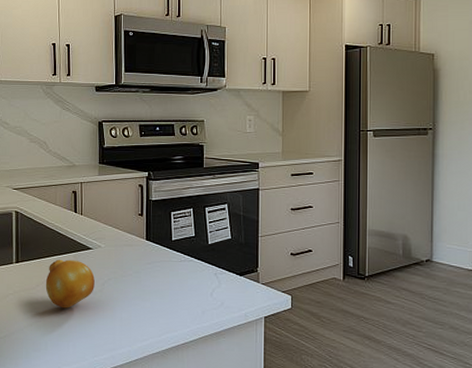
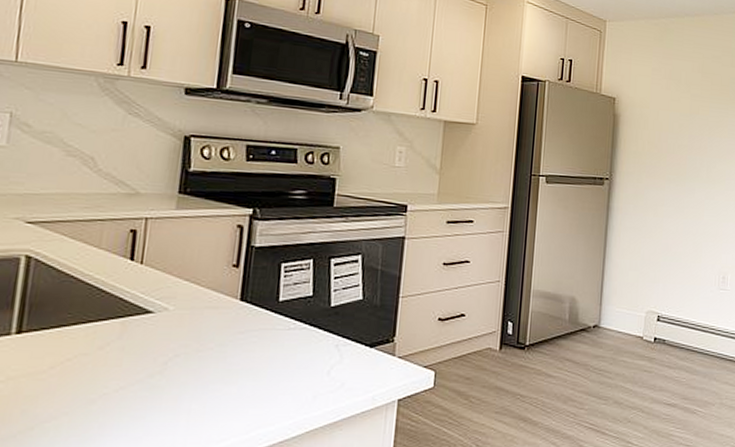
fruit: present [45,259,95,308] -> none [65,327,153,400]

